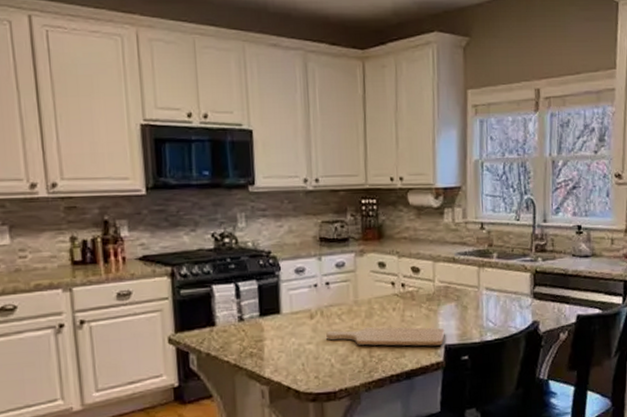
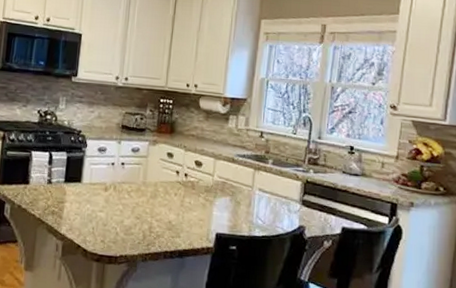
chopping board: present [326,327,445,346] -> none [116,204,218,233]

